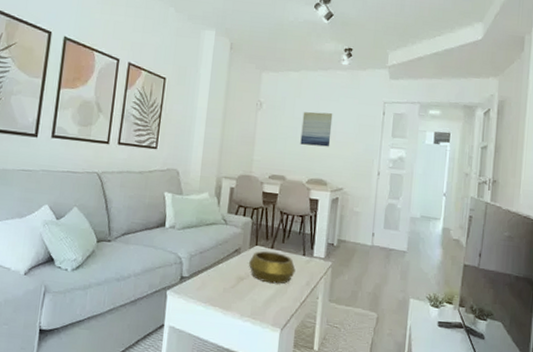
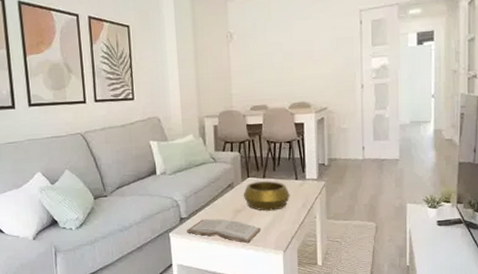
book: none [185,281,262,315] -> present [187,218,261,244]
wall art: present [300,112,333,147] -> none [276,32,309,70]

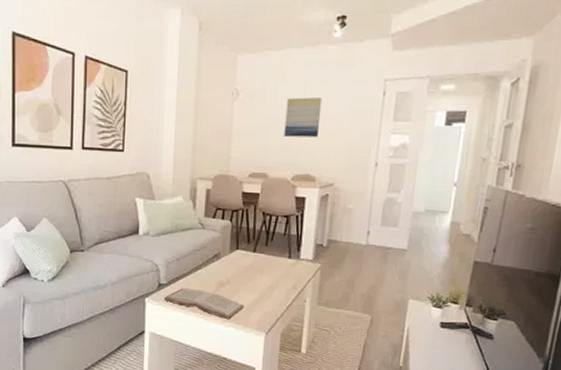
decorative bowl: present [243,181,290,211] -> none [229,255,281,289]
wall art: none [276,32,309,70] -> present [284,97,323,138]

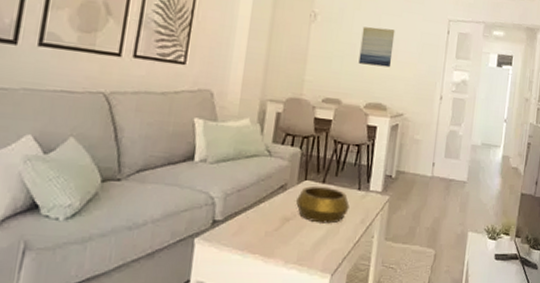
book: present [164,287,245,320] -> none [218,224,310,261]
decorative bowl: none [229,255,281,289] -> present [295,186,350,224]

